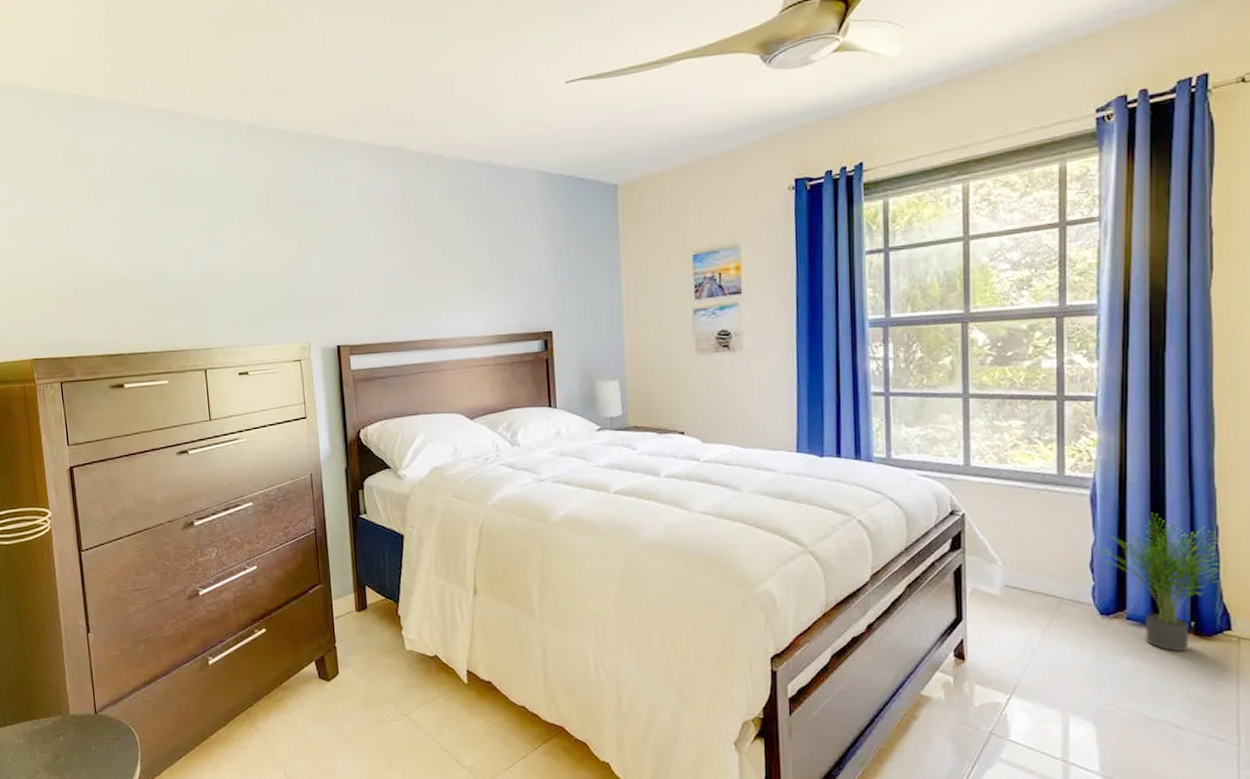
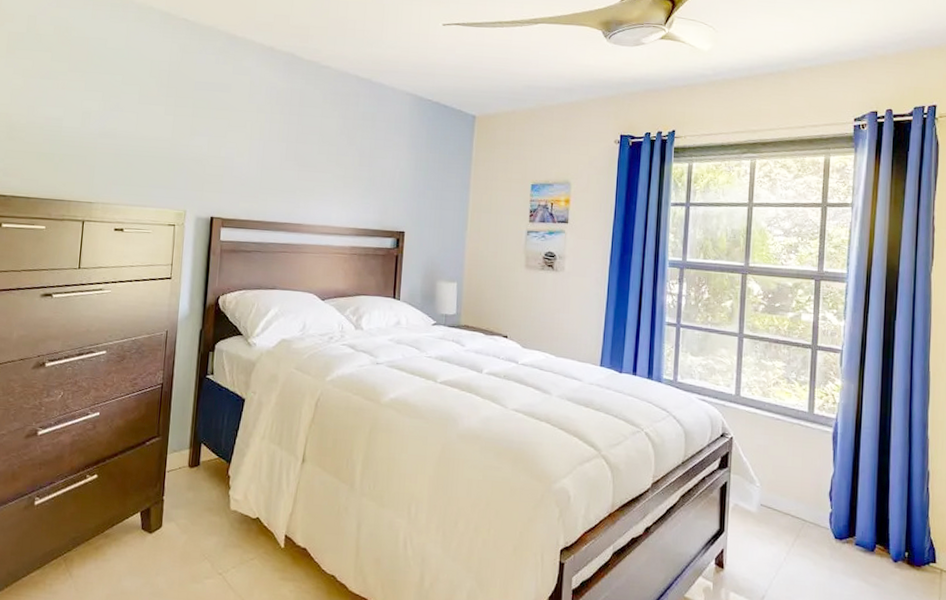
potted plant: present [1094,513,1228,652] -> none [833,454,935,579]

